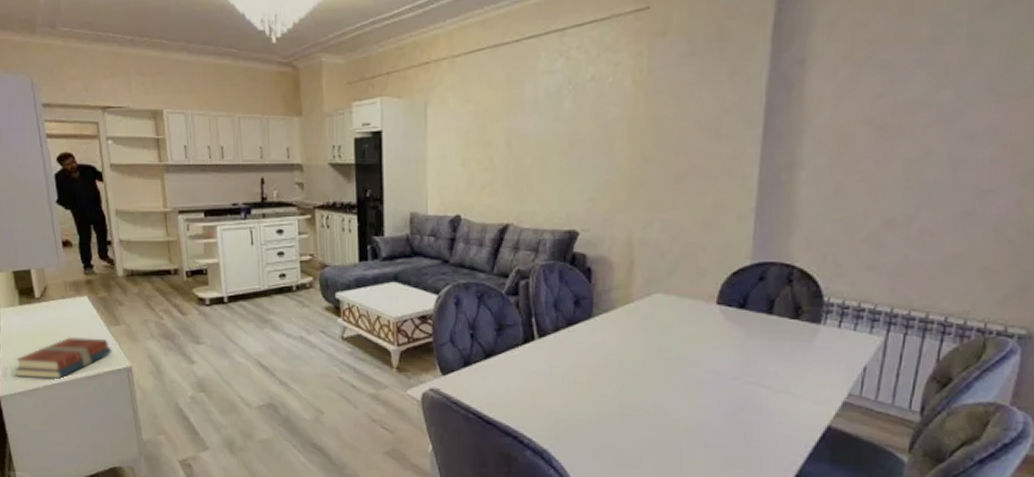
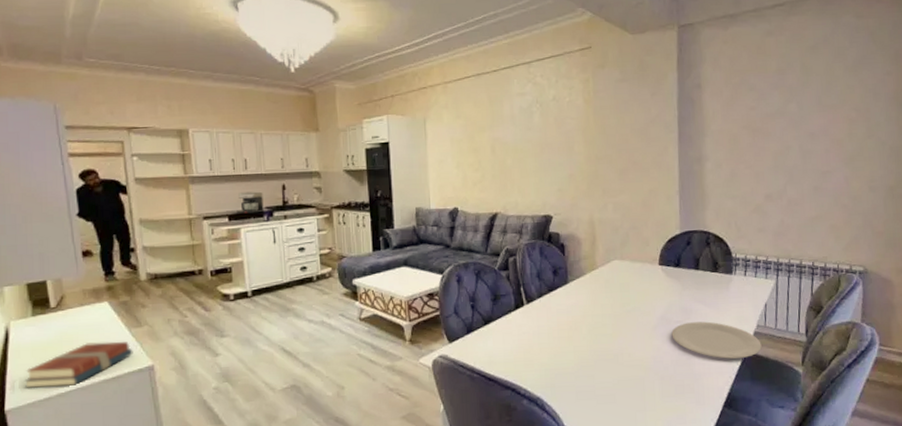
coffee maker: none [213,185,241,211] -> present [236,191,264,215]
plate: none [725,380,852,435] -> present [671,321,762,360]

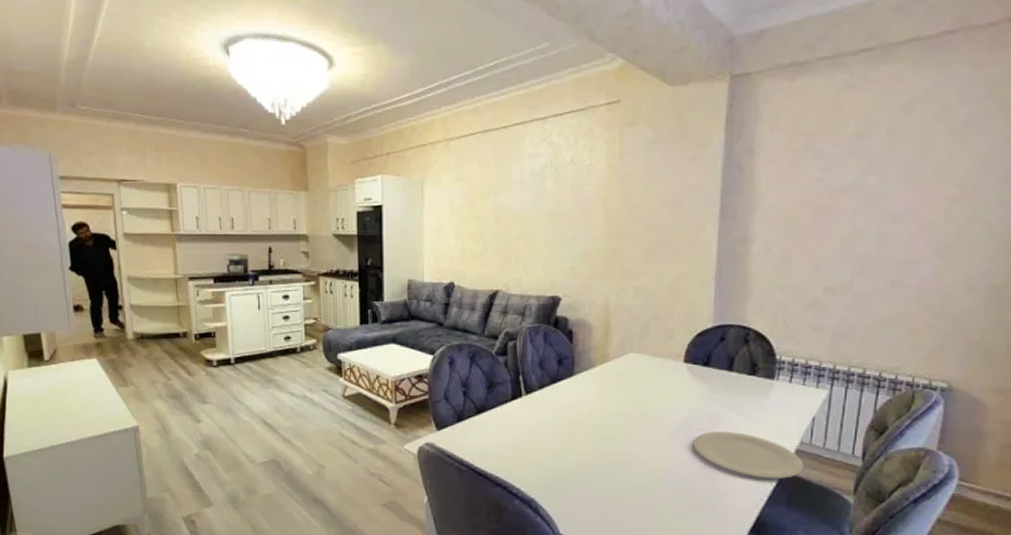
books: present [24,341,133,389] -> none [20,398,120,440]

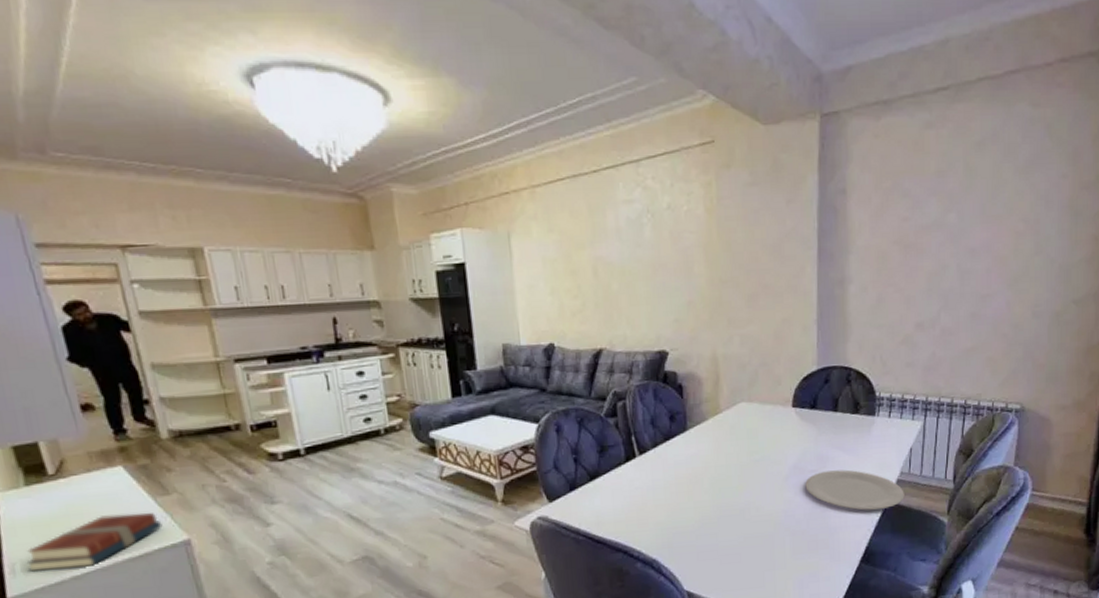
books: none [20,398,120,440] -> present [26,512,163,573]
coffee maker: present [222,253,249,277] -> none [276,326,311,356]

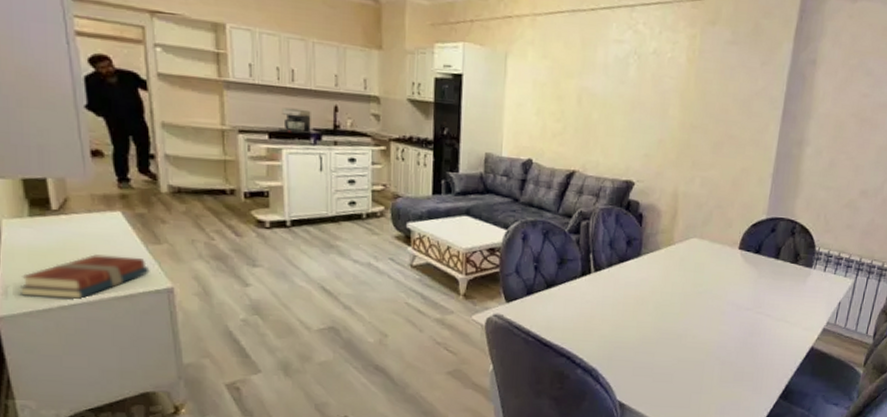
coffee maker: none [276,326,311,356] -> present [279,107,311,135]
plate: present [805,469,905,511] -> none [739,311,828,354]

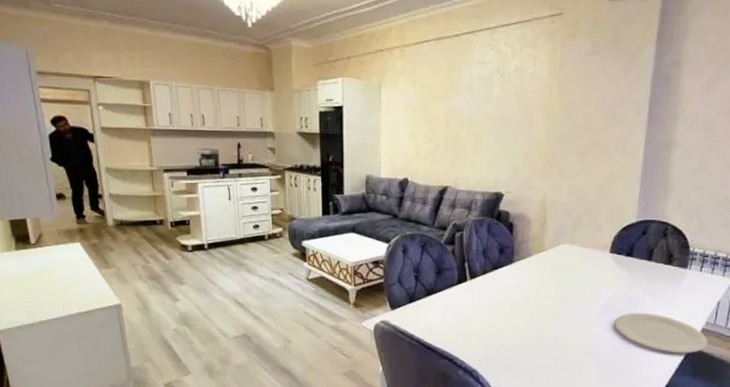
books: present [19,254,150,299] -> none [11,278,103,315]
plate: none [739,311,828,354] -> present [614,313,708,354]

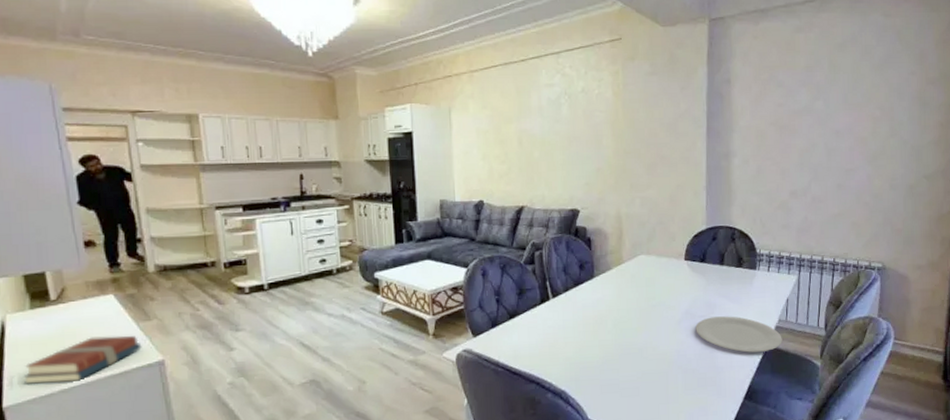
books: none [11,278,103,315] -> present [23,335,142,386]
coffee maker: present [194,148,220,170] -> none [251,181,280,205]

